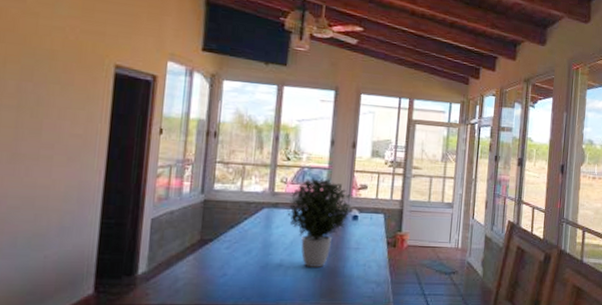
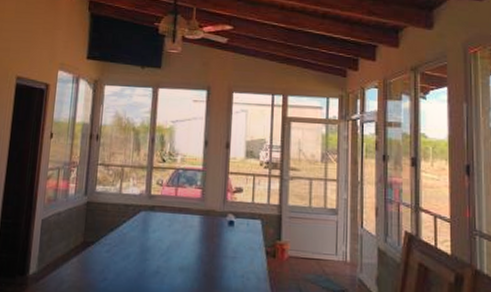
potted plant: present [286,178,352,267] -> none [162,180,227,277]

